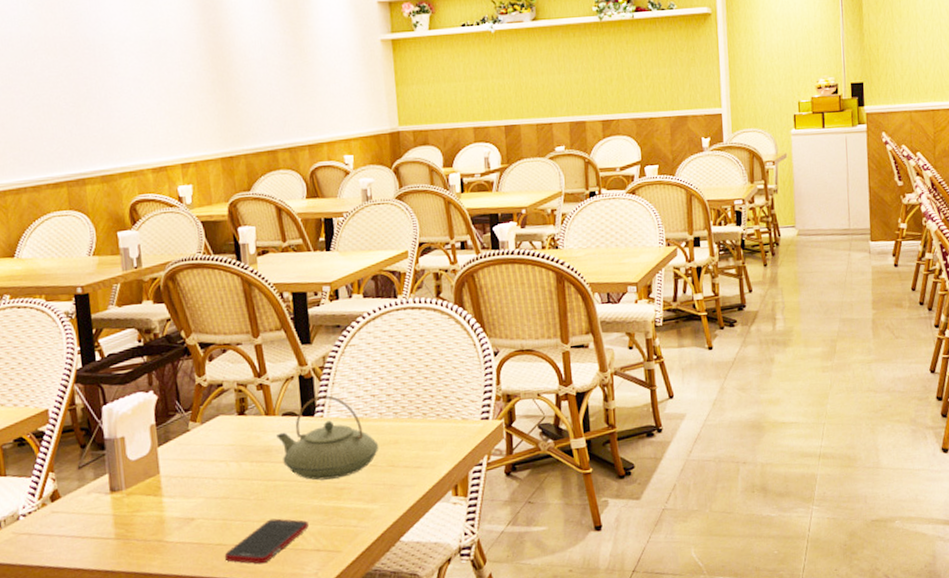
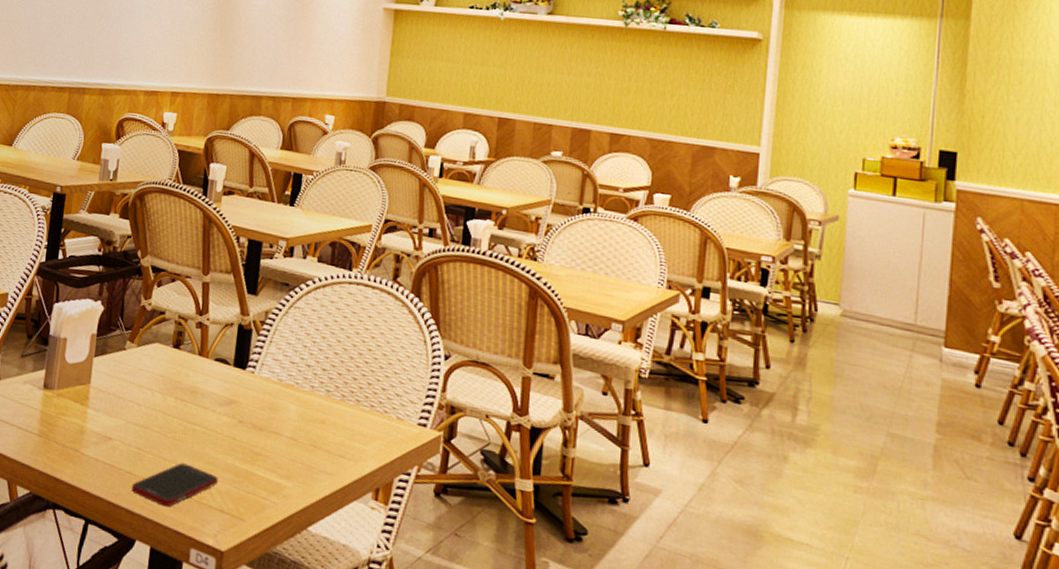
teapot: present [276,395,379,481] -> none [205,350,305,443]

